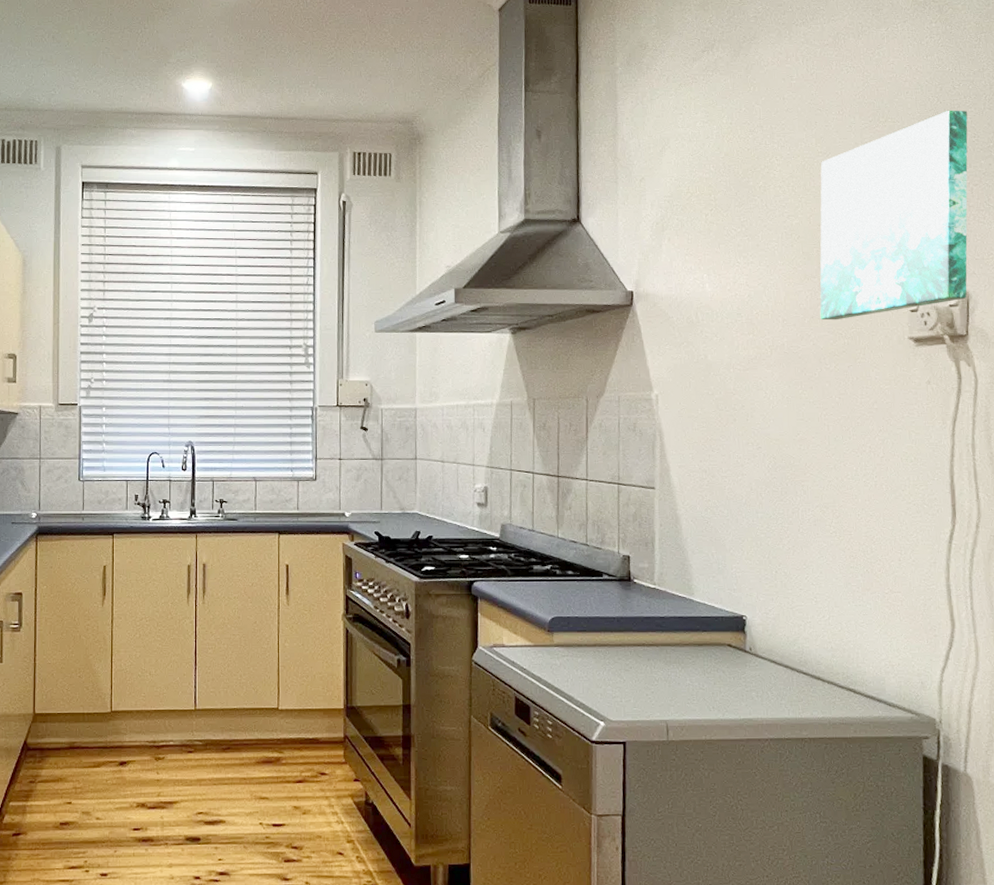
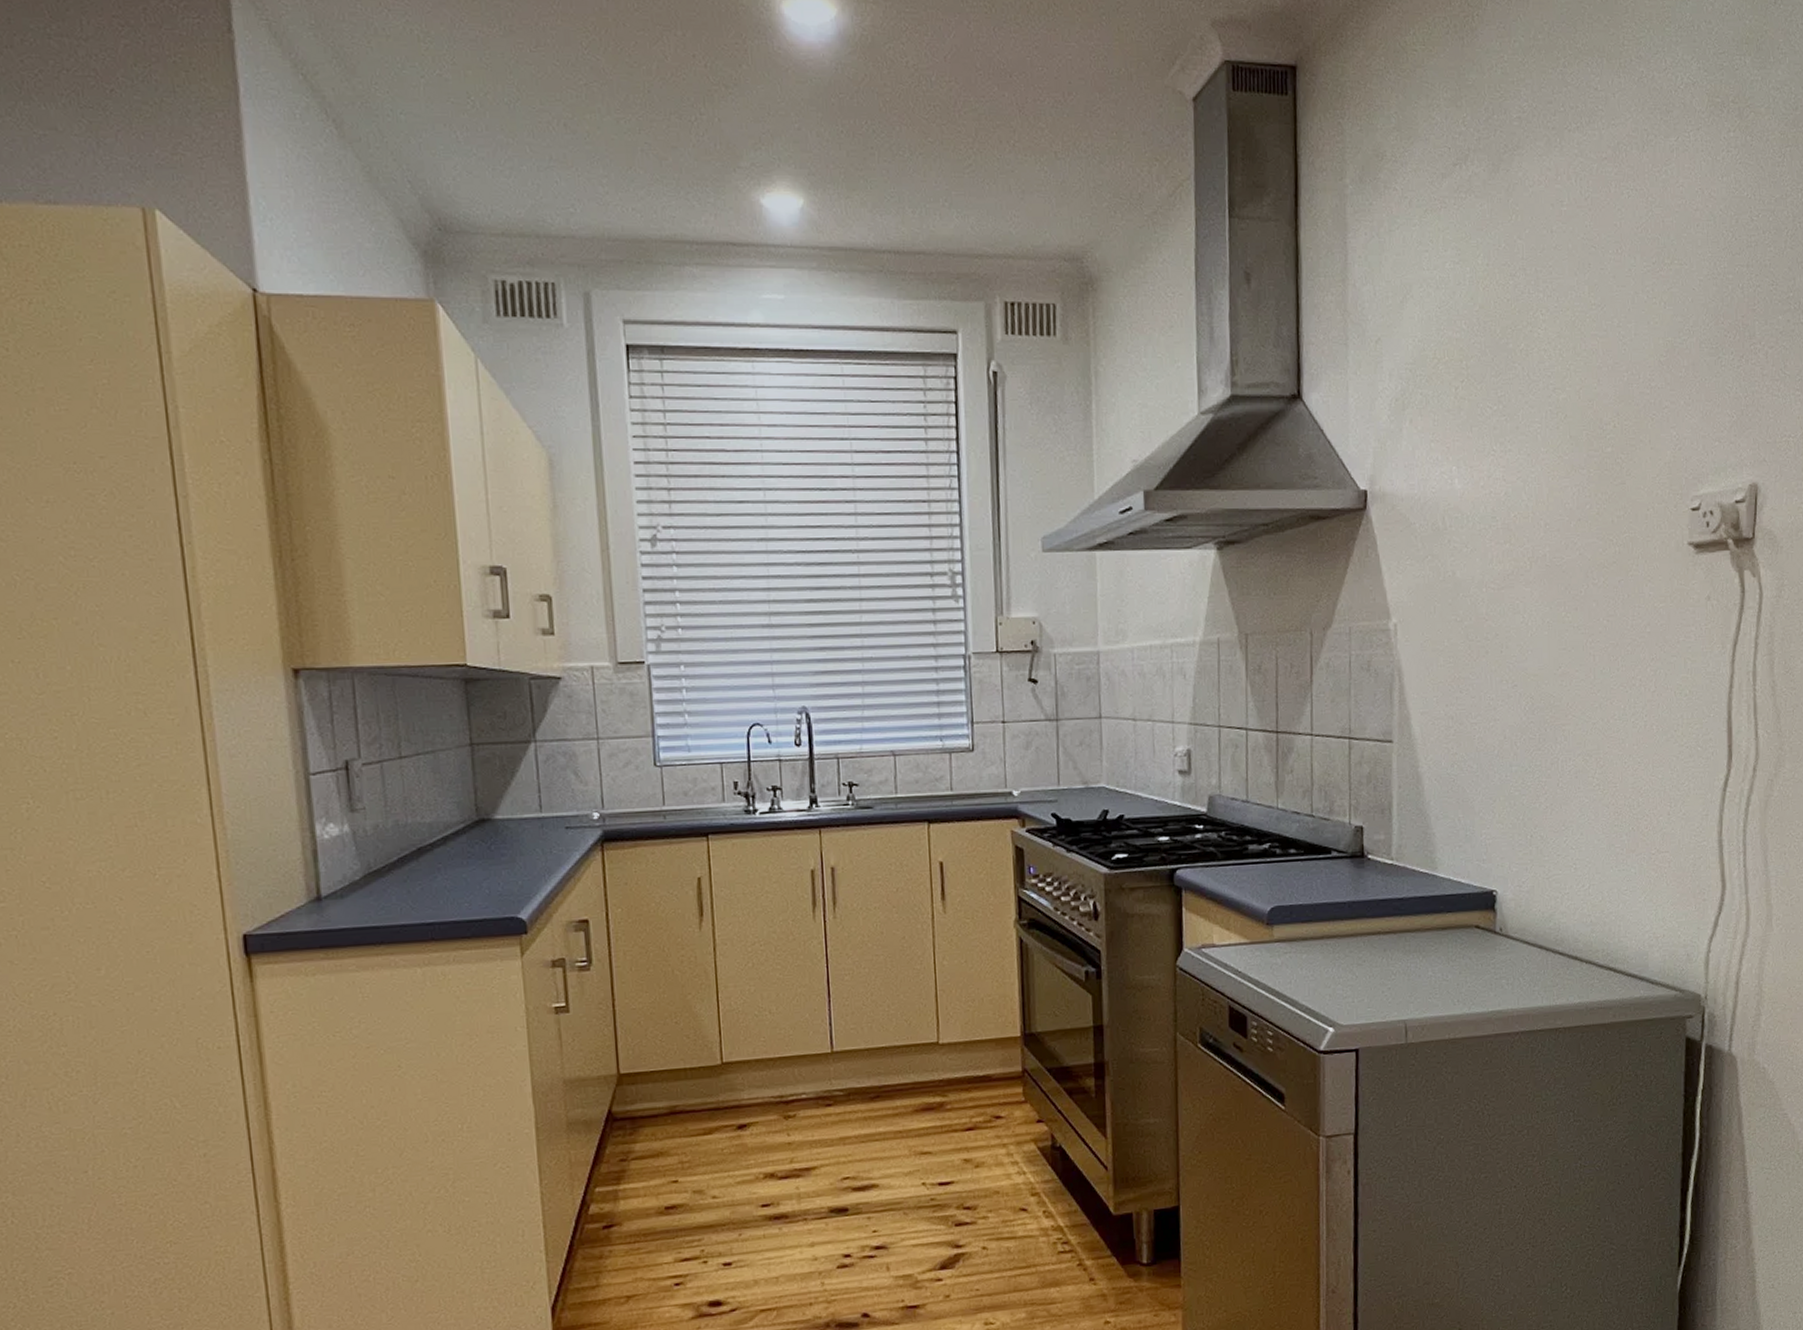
wall art: present [820,110,968,320] -> none [1588,249,1766,523]

